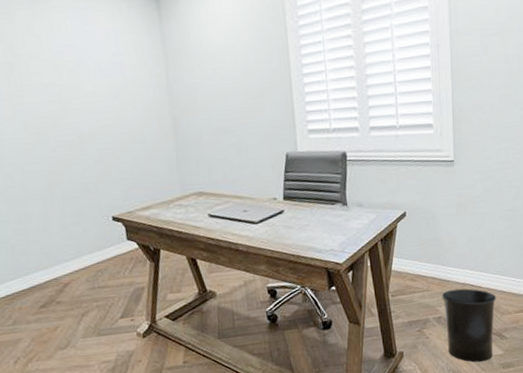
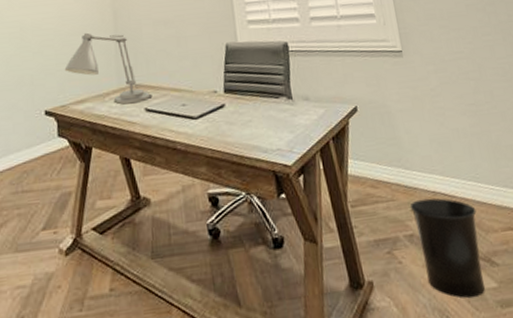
desk lamp: none [127,141,215,211] -> present [64,32,153,105]

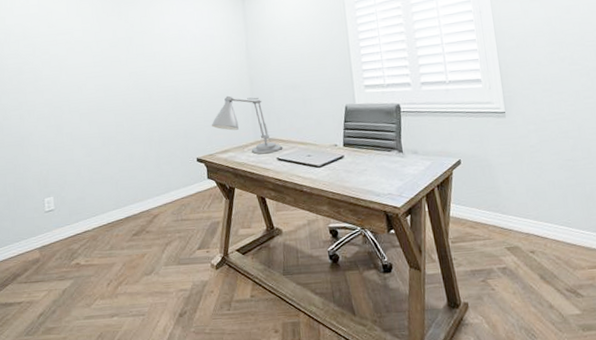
waste bin: present [409,198,485,298] -> none [504,238,569,321]

